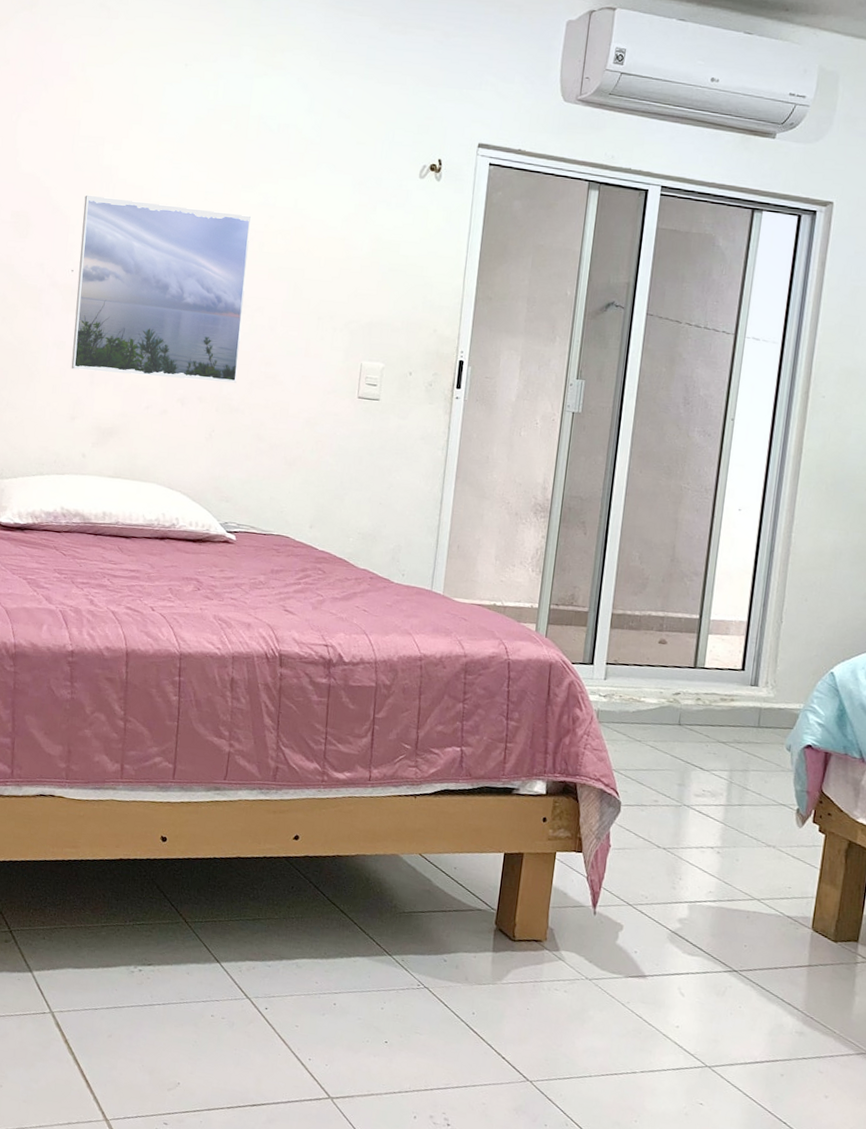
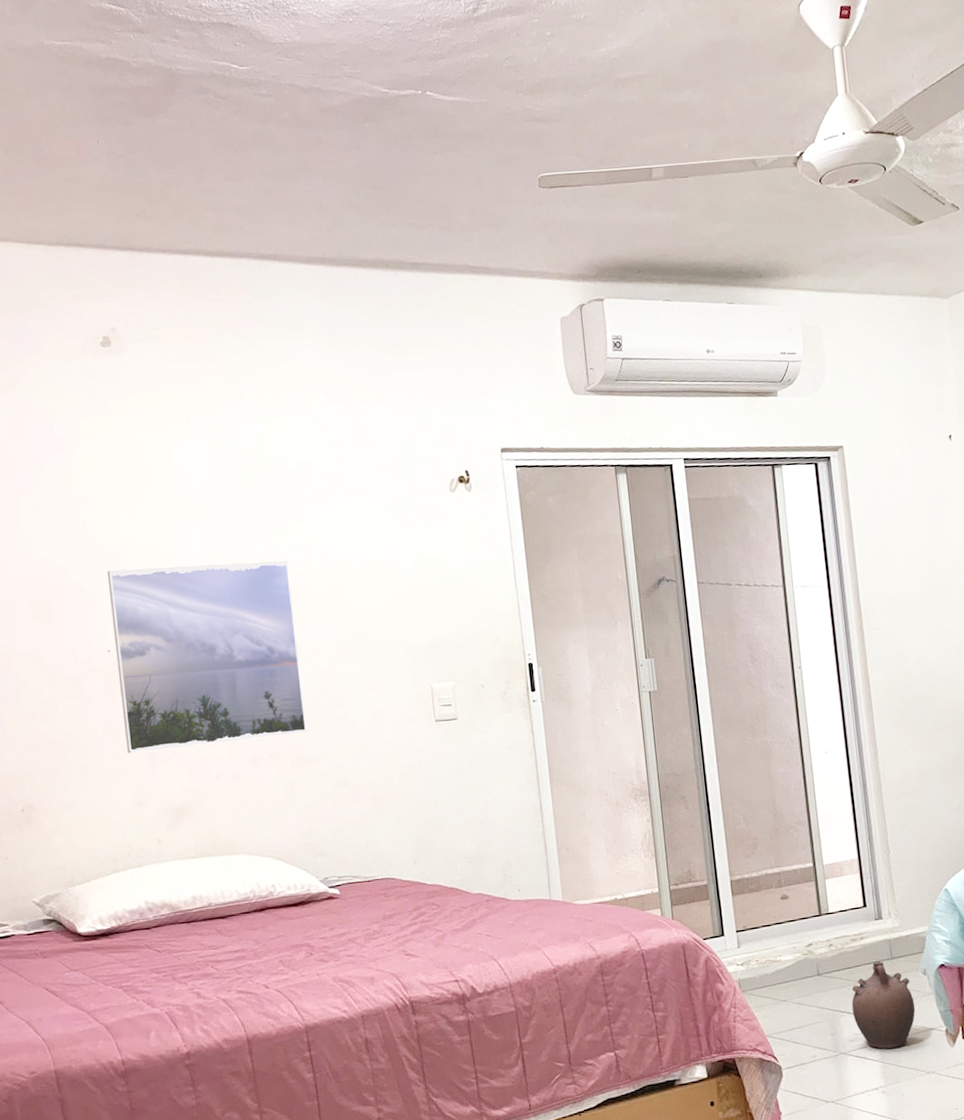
ceramic jug: none [705,725,772,814] -> present [851,961,916,1049]

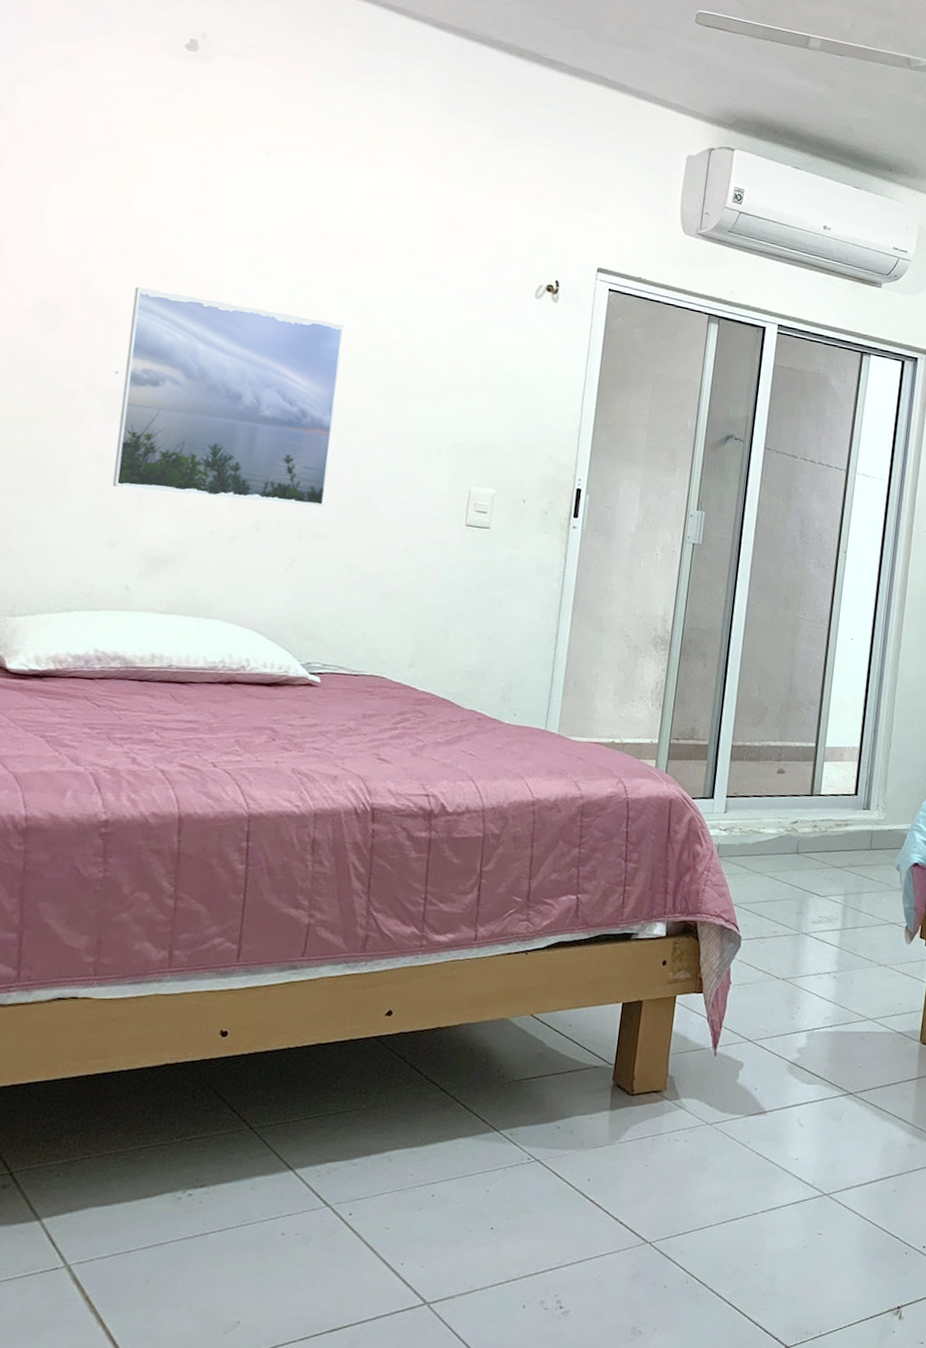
ceramic jug: present [851,961,916,1049] -> none [821,849,883,937]

